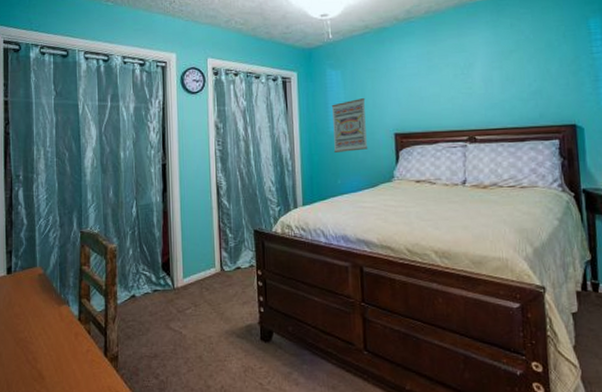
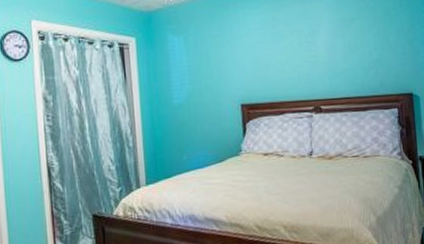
wall art: present [331,98,368,152] -> none [174,67,214,126]

